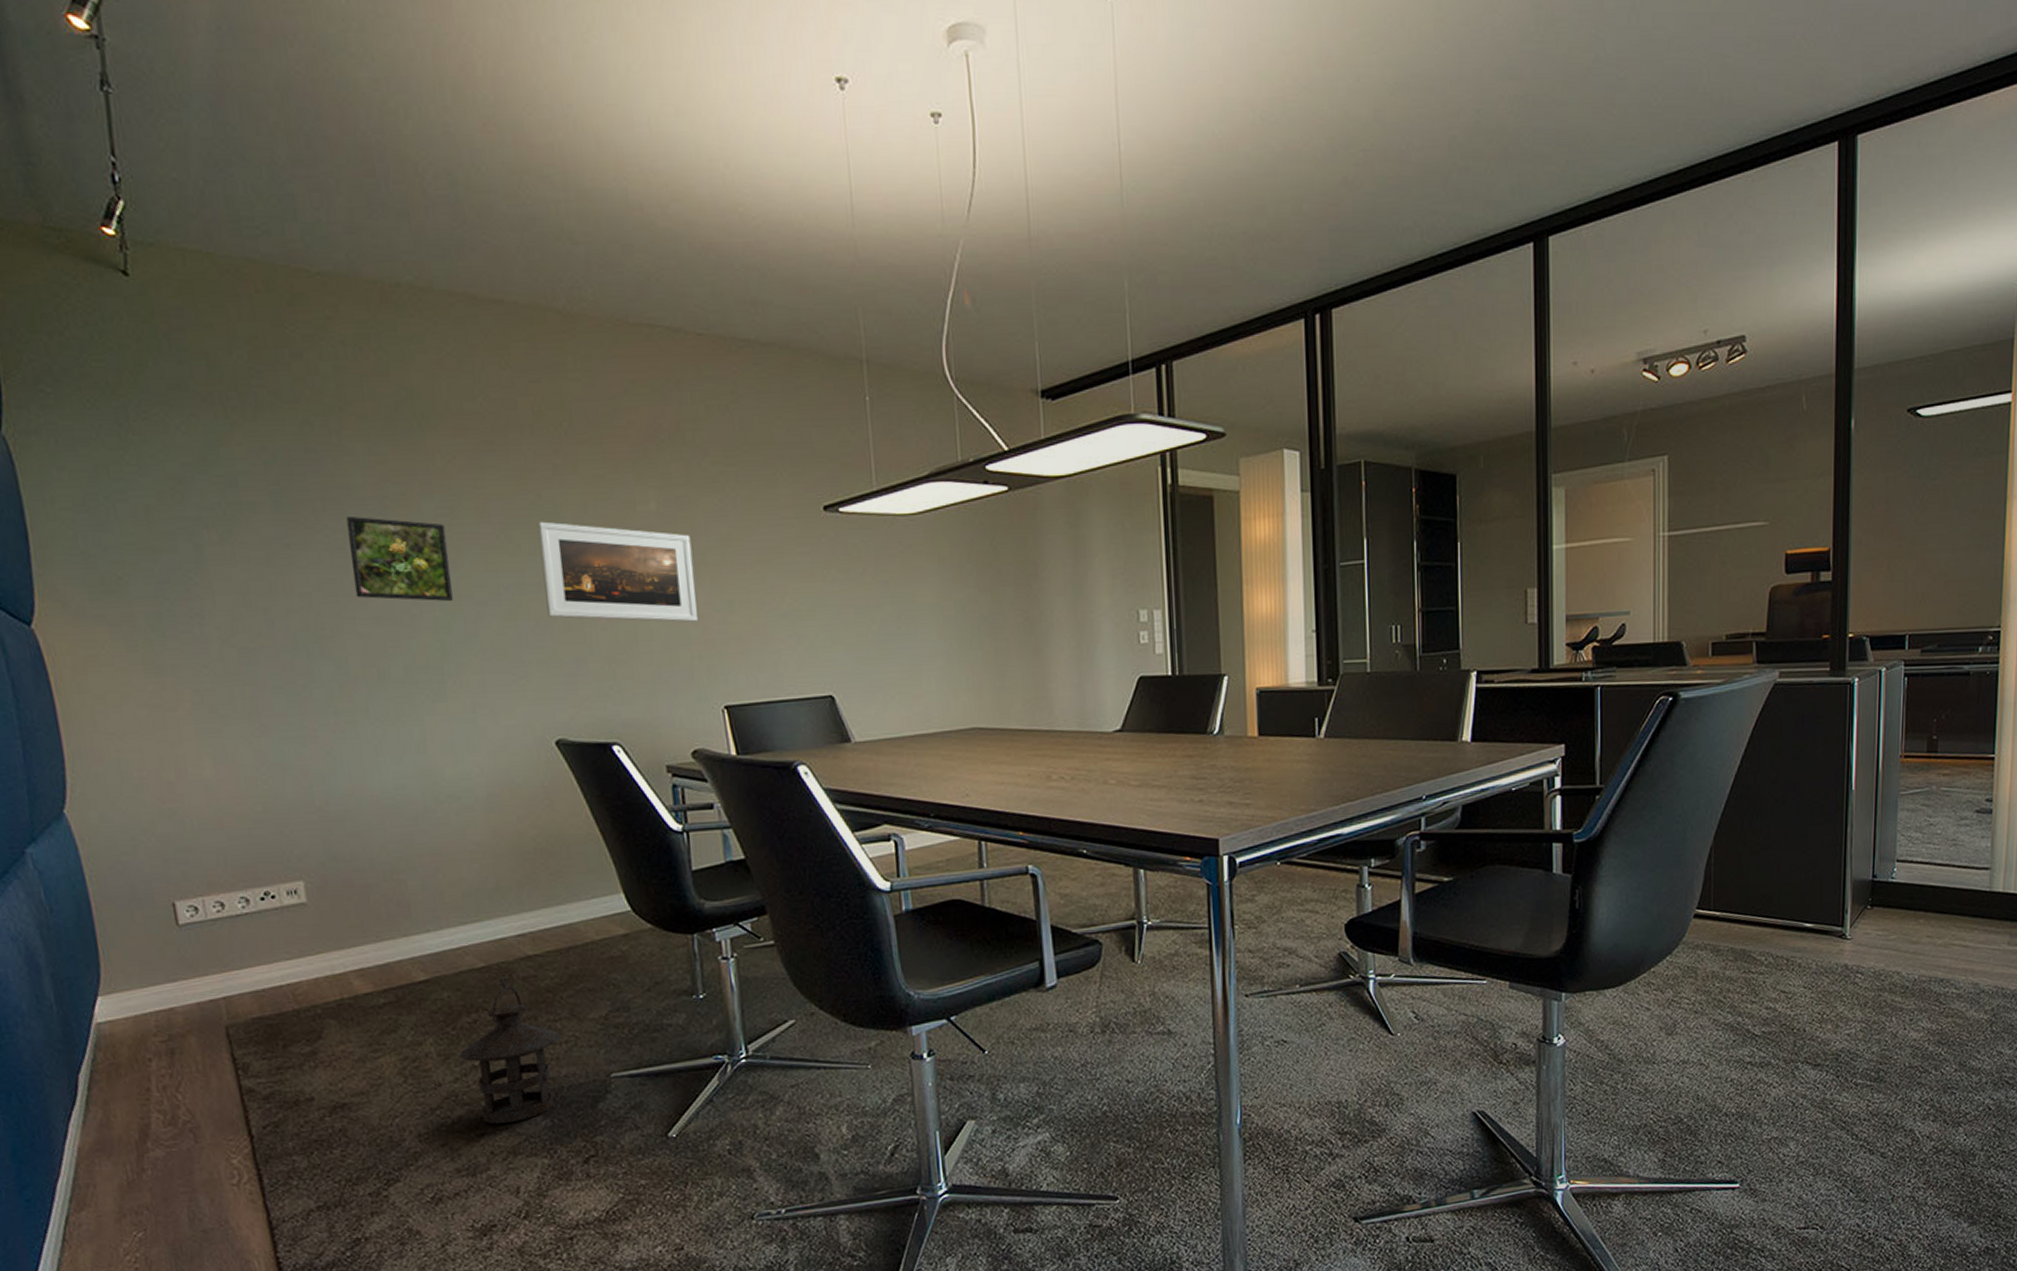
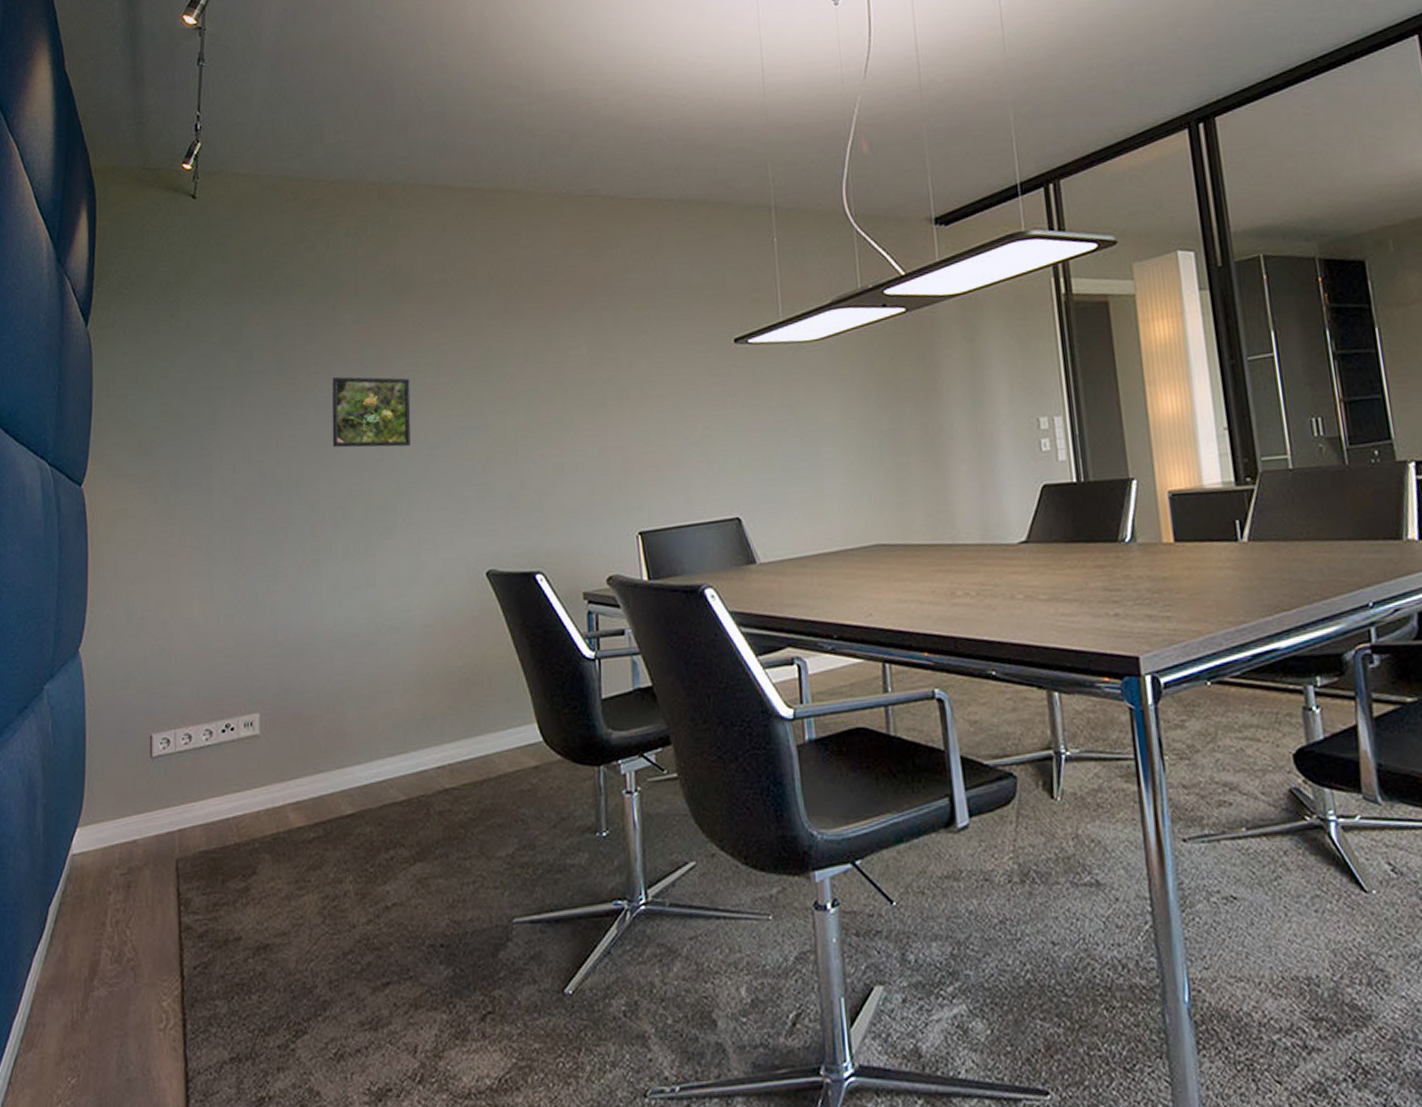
lantern: present [459,976,561,1124] -> none [375,810,469,973]
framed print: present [538,521,698,622] -> none [486,370,618,456]

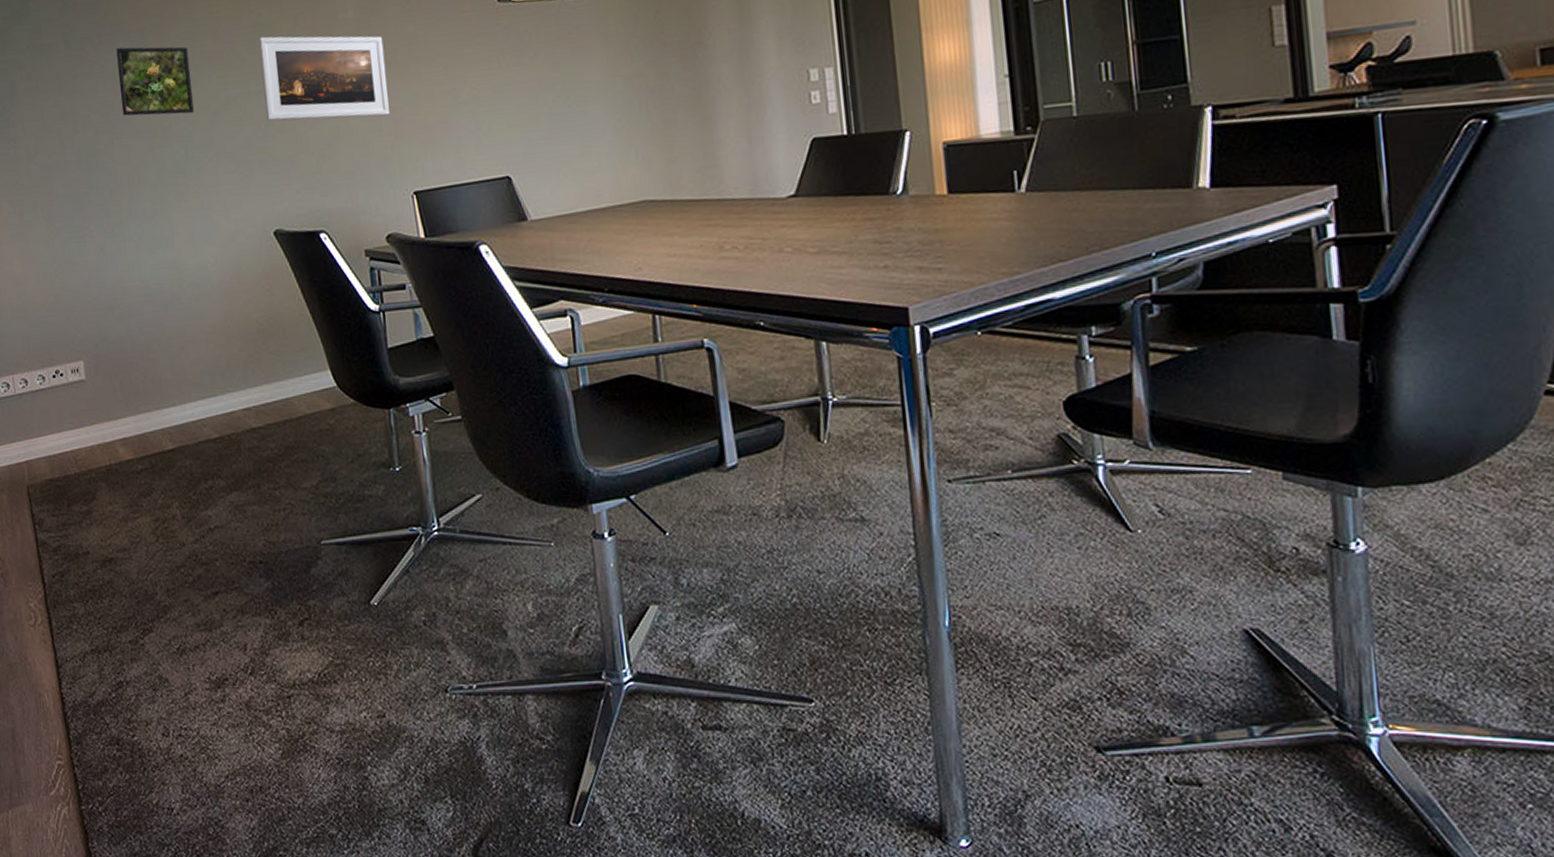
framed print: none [486,370,618,456] -> present [259,36,390,121]

